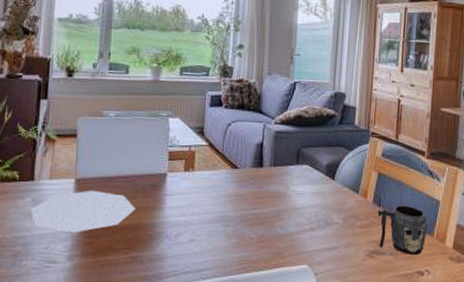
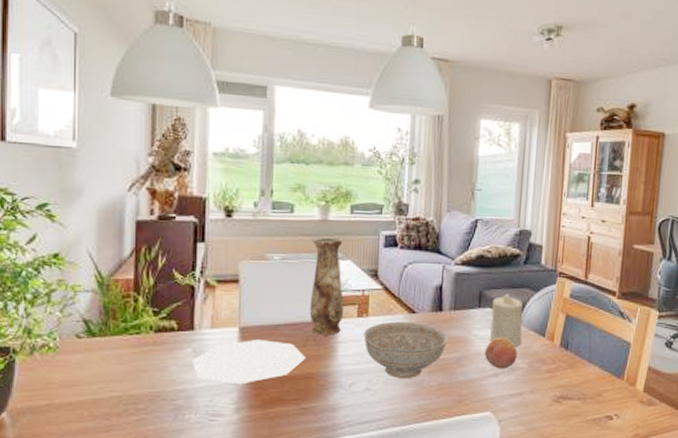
vase: none [140,95,174,188] -> present [309,236,345,335]
decorative bowl: none [189,176,268,231] -> present [363,321,448,379]
fruit: none [302,193,333,224] -> present [485,337,518,369]
candle: none [307,152,338,202] -> present [490,294,524,347]
mug: present [377,205,428,255] -> none [565,348,618,399]

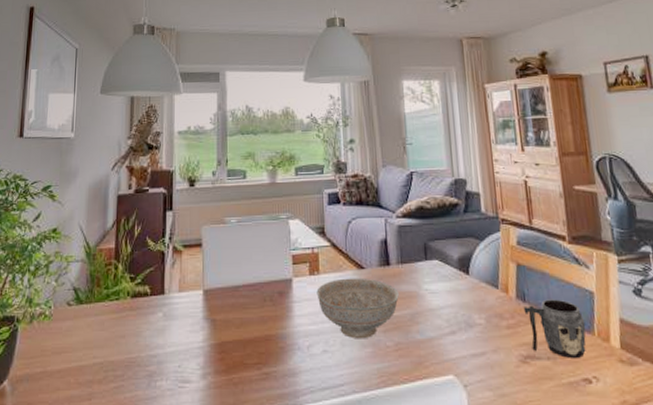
plate: present [192,340,306,385] -> none [163,302,264,349]
vase: present [309,236,345,335] -> none [263,197,297,295]
fruit: present [485,337,518,369] -> none [438,290,473,326]
candle: present [490,294,524,347] -> none [438,244,474,300]
mug: none [565,348,618,399] -> present [523,299,586,358]

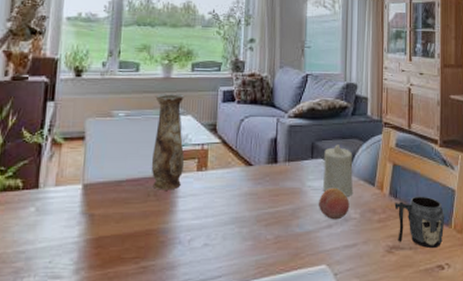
vase: none [263,197,297,295] -> present [151,92,186,190]
decorative bowl: present [316,278,399,339] -> none [202,174,283,233]
candle: none [438,244,474,300] -> present [323,144,353,197]
fruit: none [438,290,473,326] -> present [319,187,350,220]

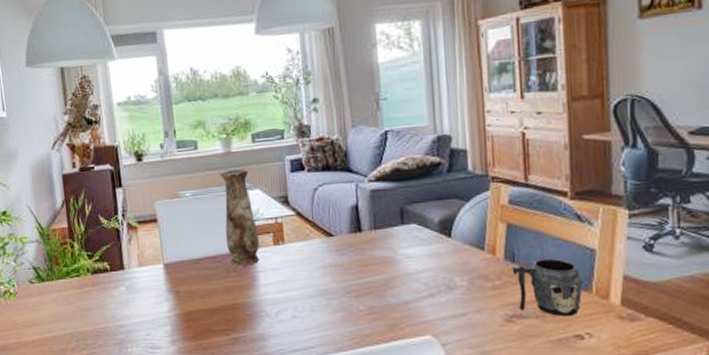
fruit: present [319,187,350,220] -> none [416,254,454,289]
candle: present [323,144,353,197] -> none [417,206,456,263]

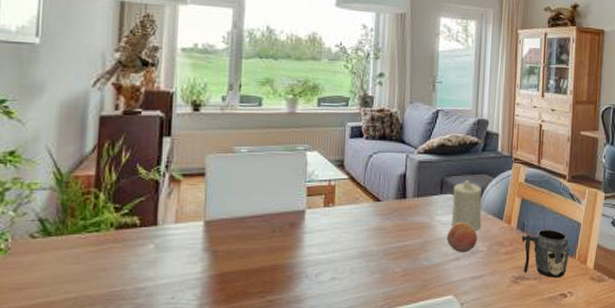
vase: present [219,166,260,266] -> none [276,128,312,226]
fruit: none [416,254,454,289] -> present [447,222,478,253]
candle: none [417,206,456,263] -> present [452,180,482,231]

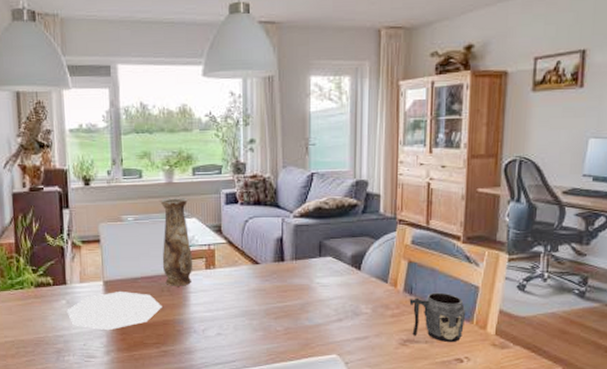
plate: none [154,233,272,280] -> present [66,292,162,331]
vase: none [276,128,312,226] -> present [160,196,193,286]
fruit: present [447,222,478,253] -> none [328,284,360,314]
candle: present [452,180,482,231] -> none [332,243,364,293]

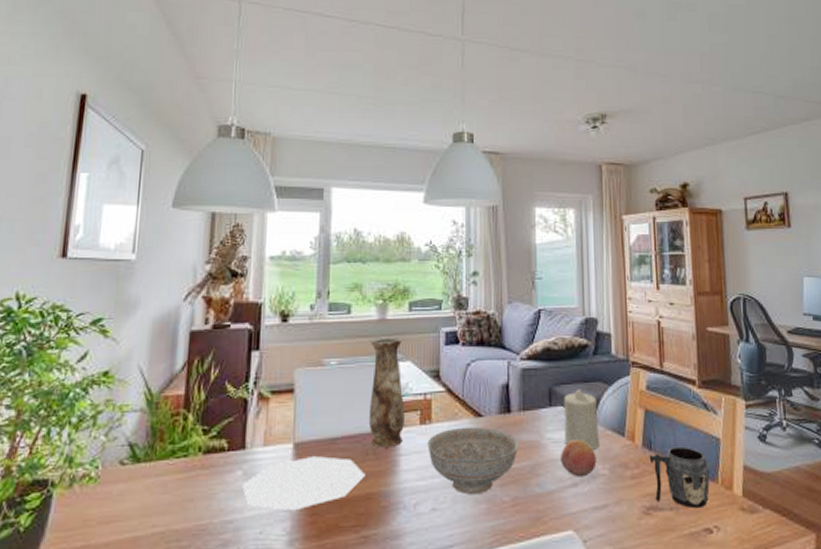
decorative bowl: none [212,272,291,325] -> present [427,426,519,495]
fruit: none [328,284,360,314] -> present [561,439,597,477]
candle: none [332,243,364,293] -> present [564,389,599,450]

